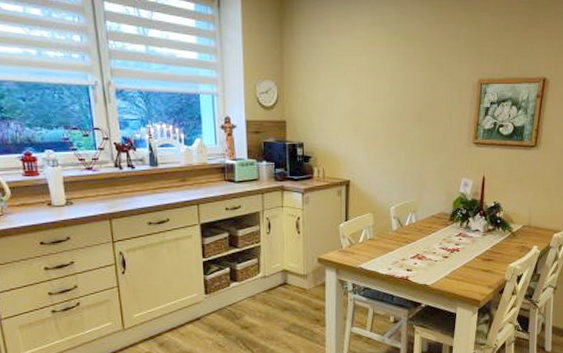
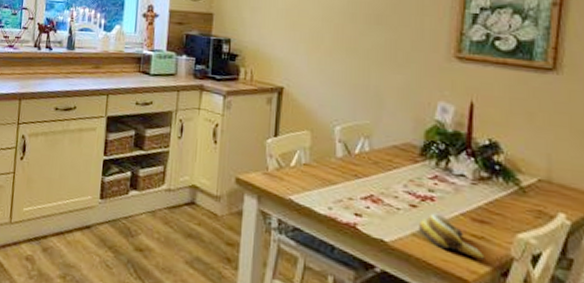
banana: none [450,259,490,285] -> present [419,213,485,259]

